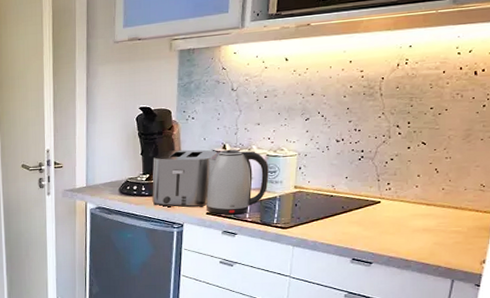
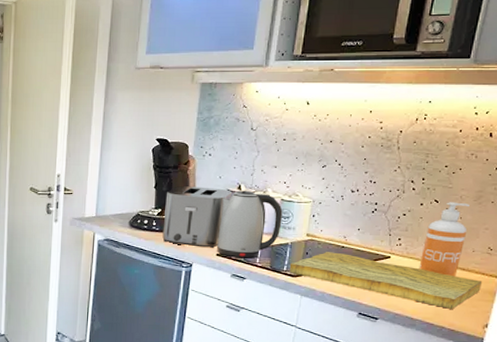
cutting board: none [279,202,477,248] -> present [289,252,483,309]
soap dispenser: none [410,142,458,217] -> present [419,202,470,277]

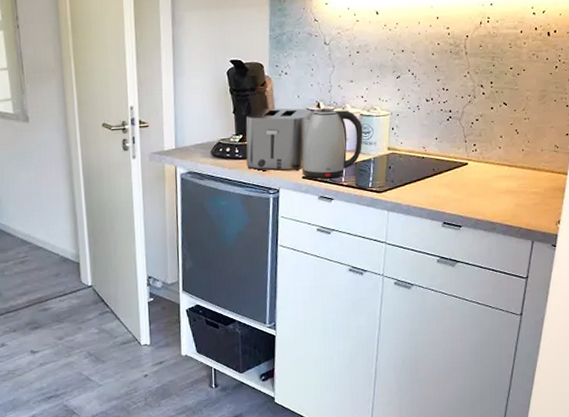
cutting board: present [289,252,483,309] -> none [374,164,552,209]
soap dispenser: present [419,202,470,277] -> none [494,103,535,178]

